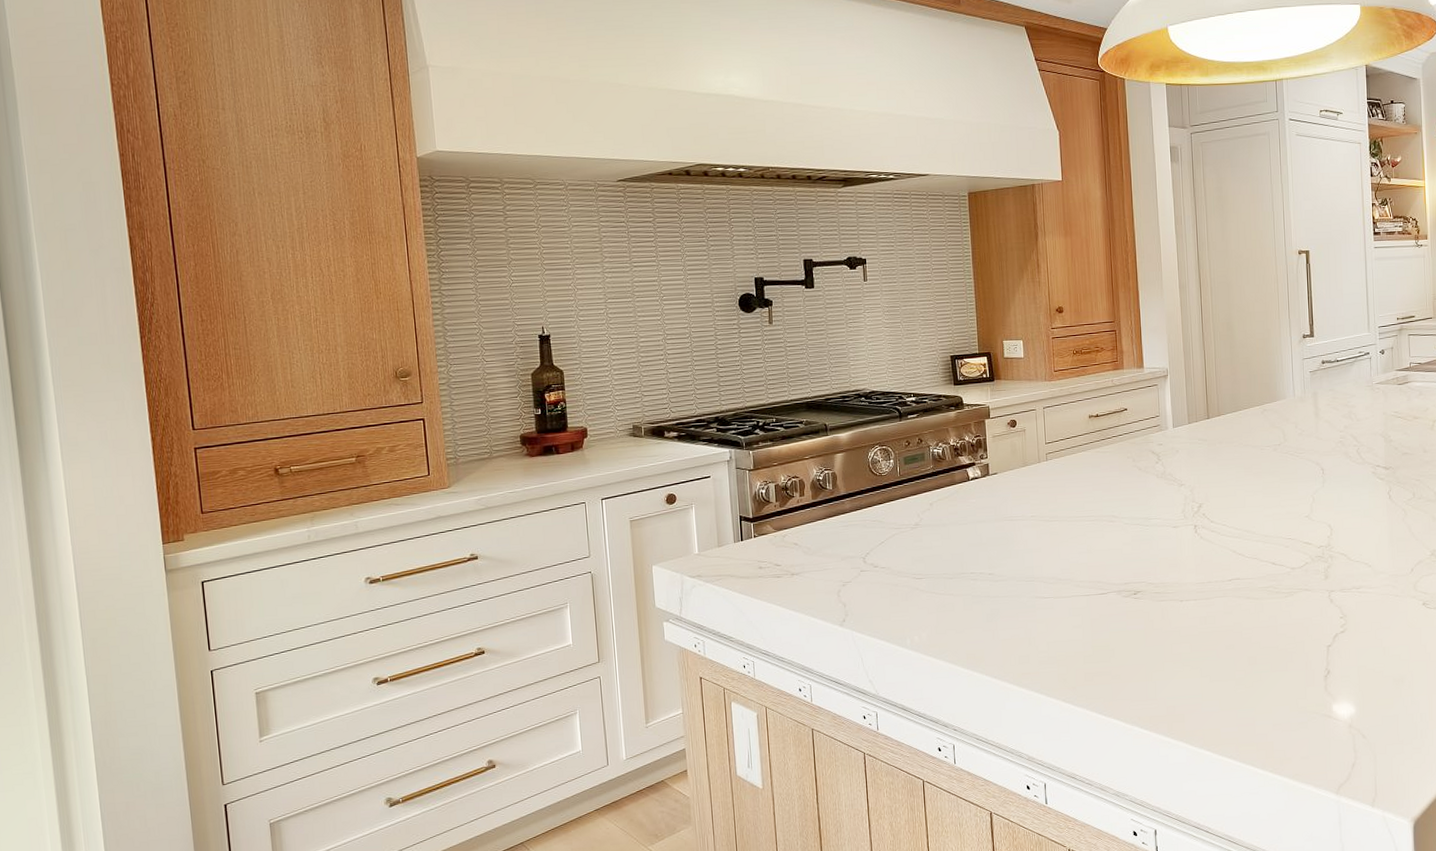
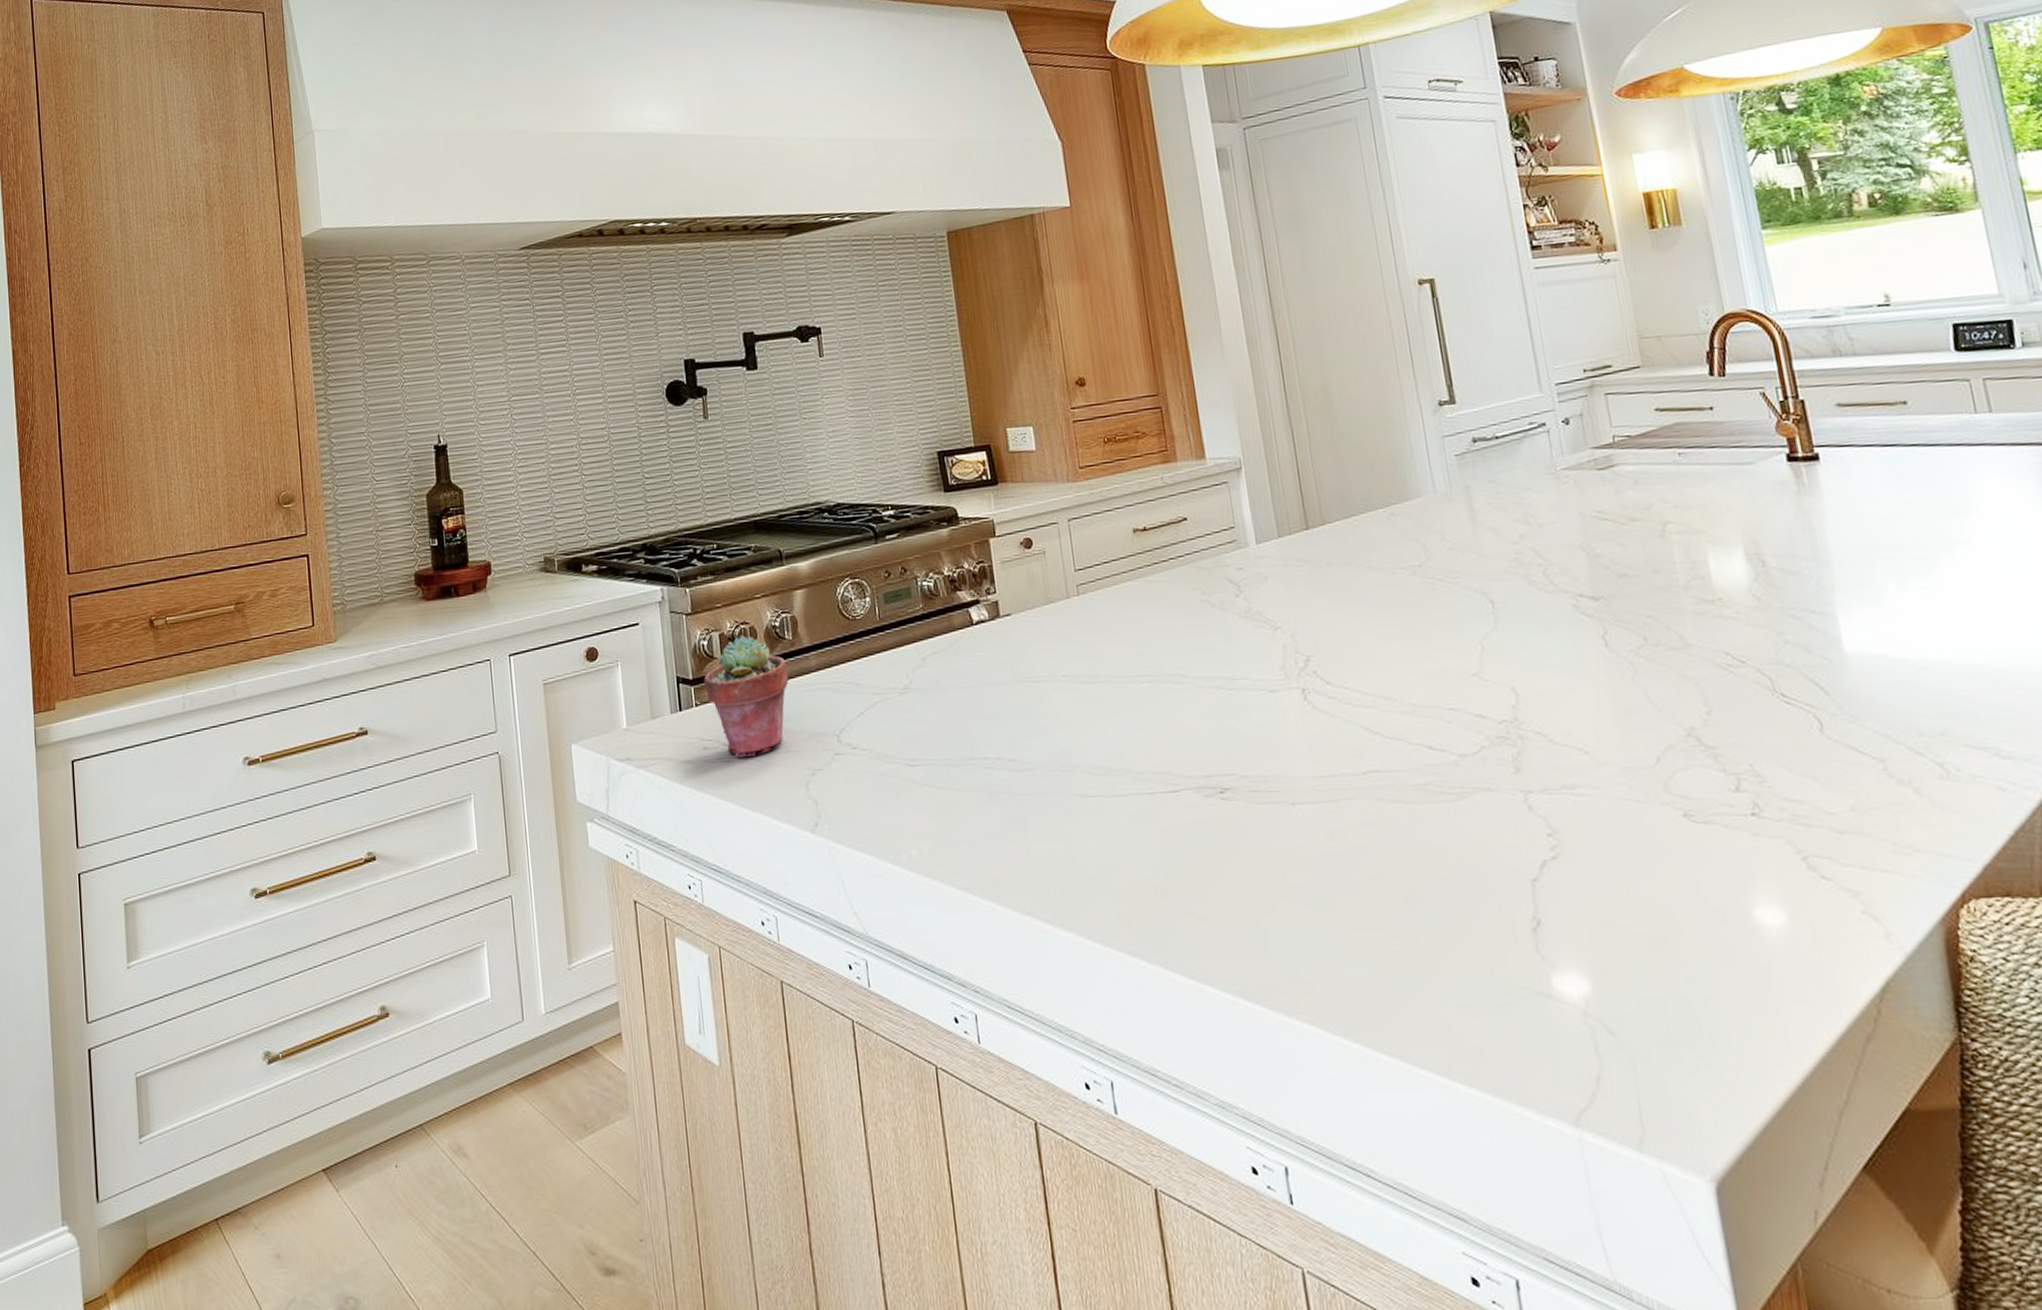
potted succulent: none [761,486,828,575] -> present [703,635,789,758]

